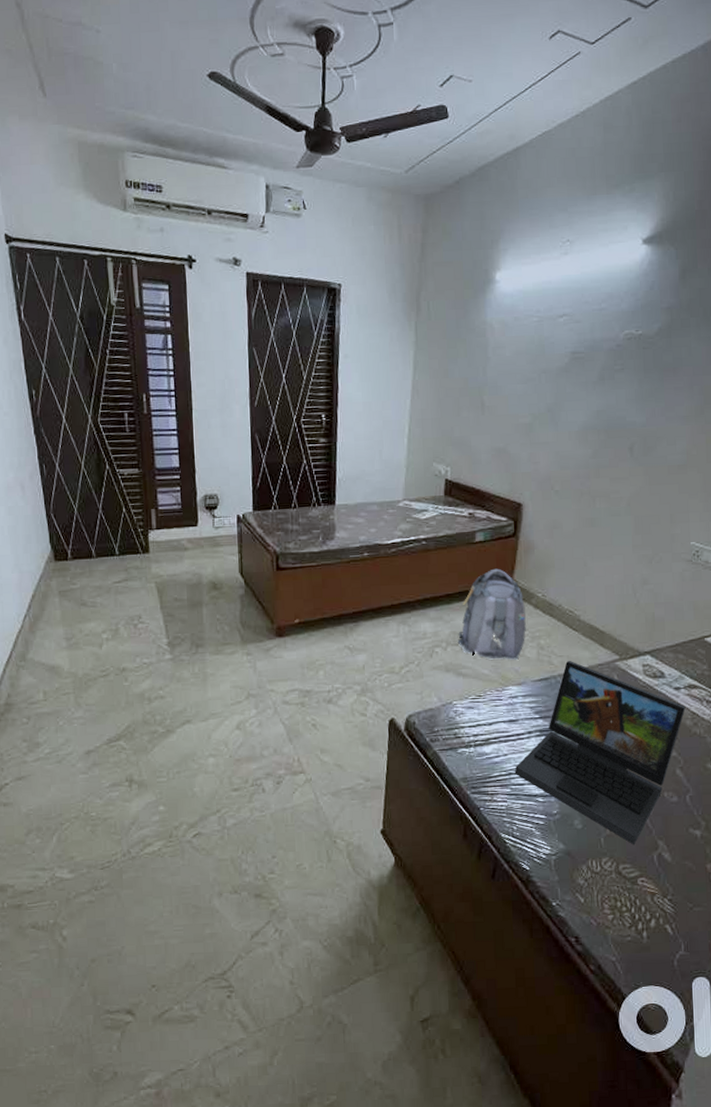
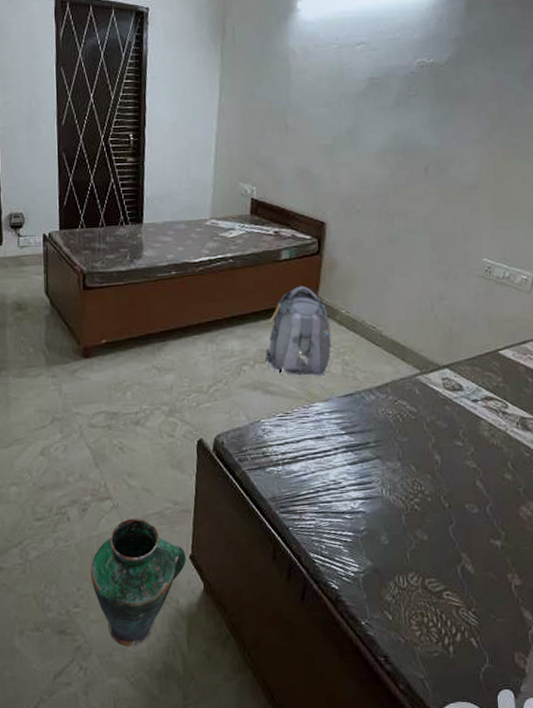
vase: none [284,792,378,913] -> present [90,518,186,647]
laptop: present [514,661,686,845] -> none [322,376,483,559]

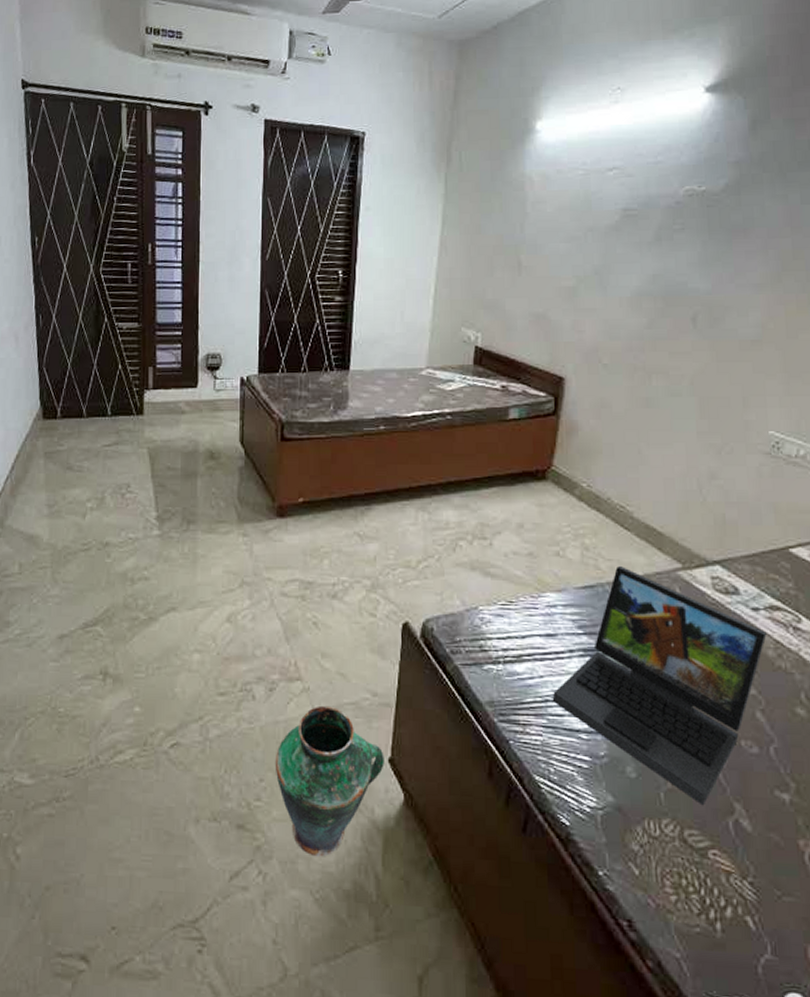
backpack: present [264,286,331,377] -> none [485,451,568,561]
laptop: none [322,376,483,559] -> present [552,566,767,806]

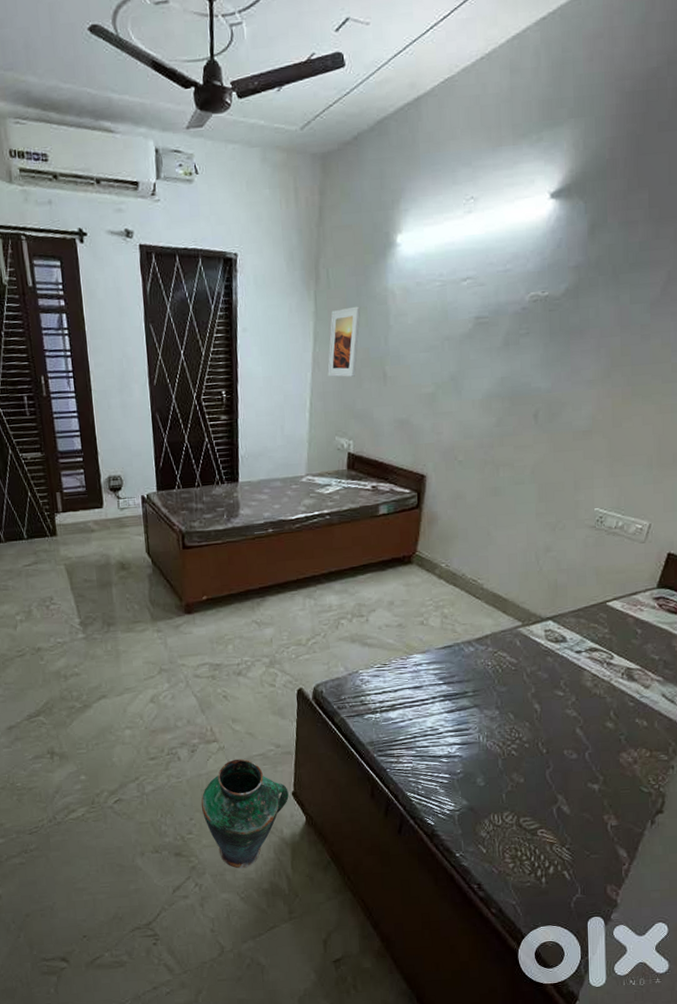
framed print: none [456,191,495,264] -> present [327,306,361,377]
laptop: present [552,566,767,806] -> none [419,628,587,800]

